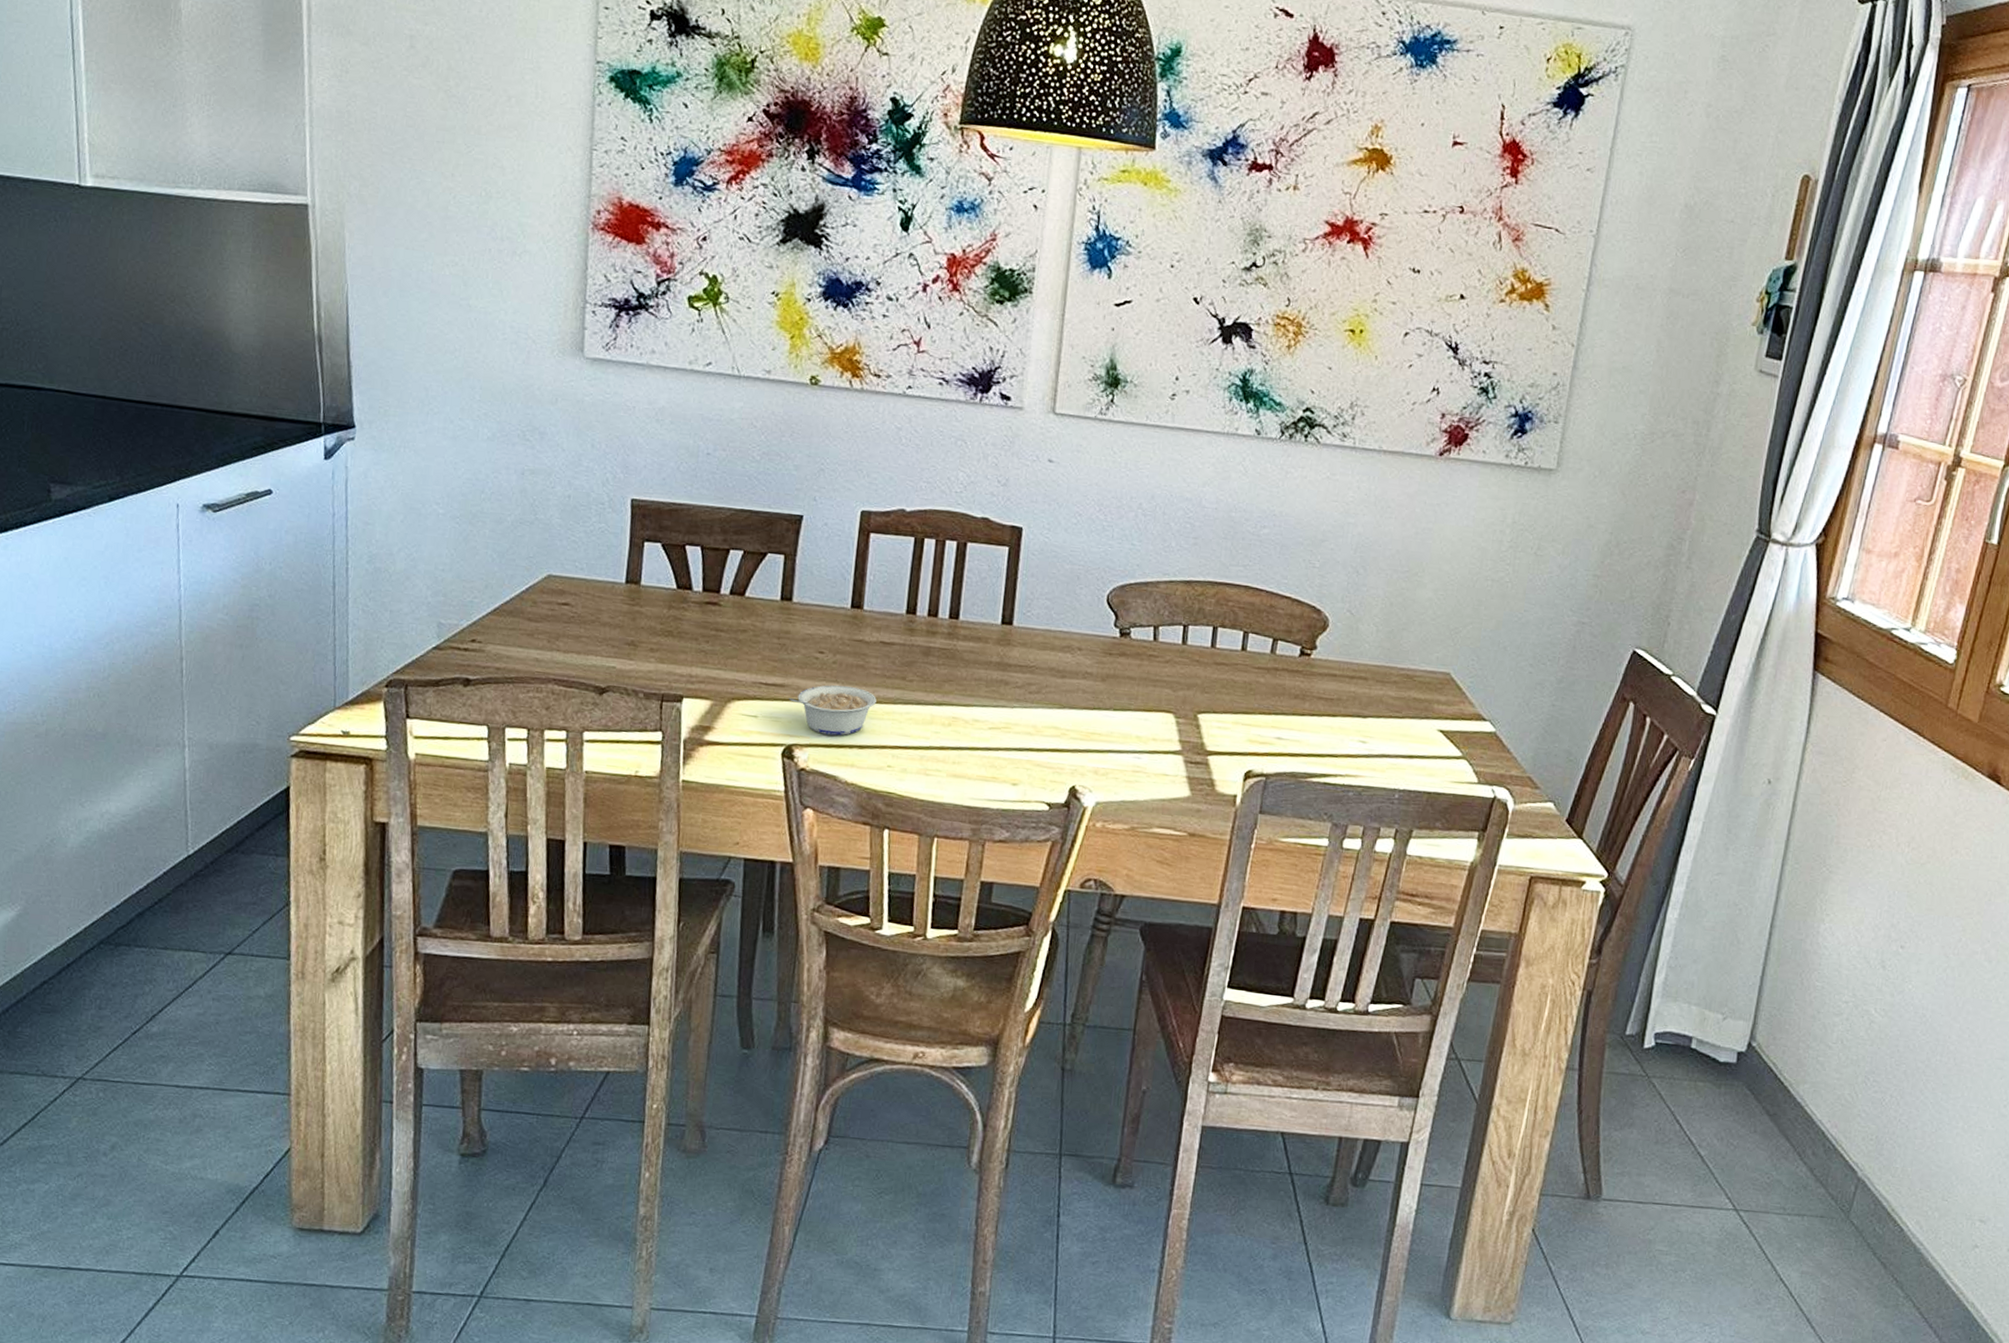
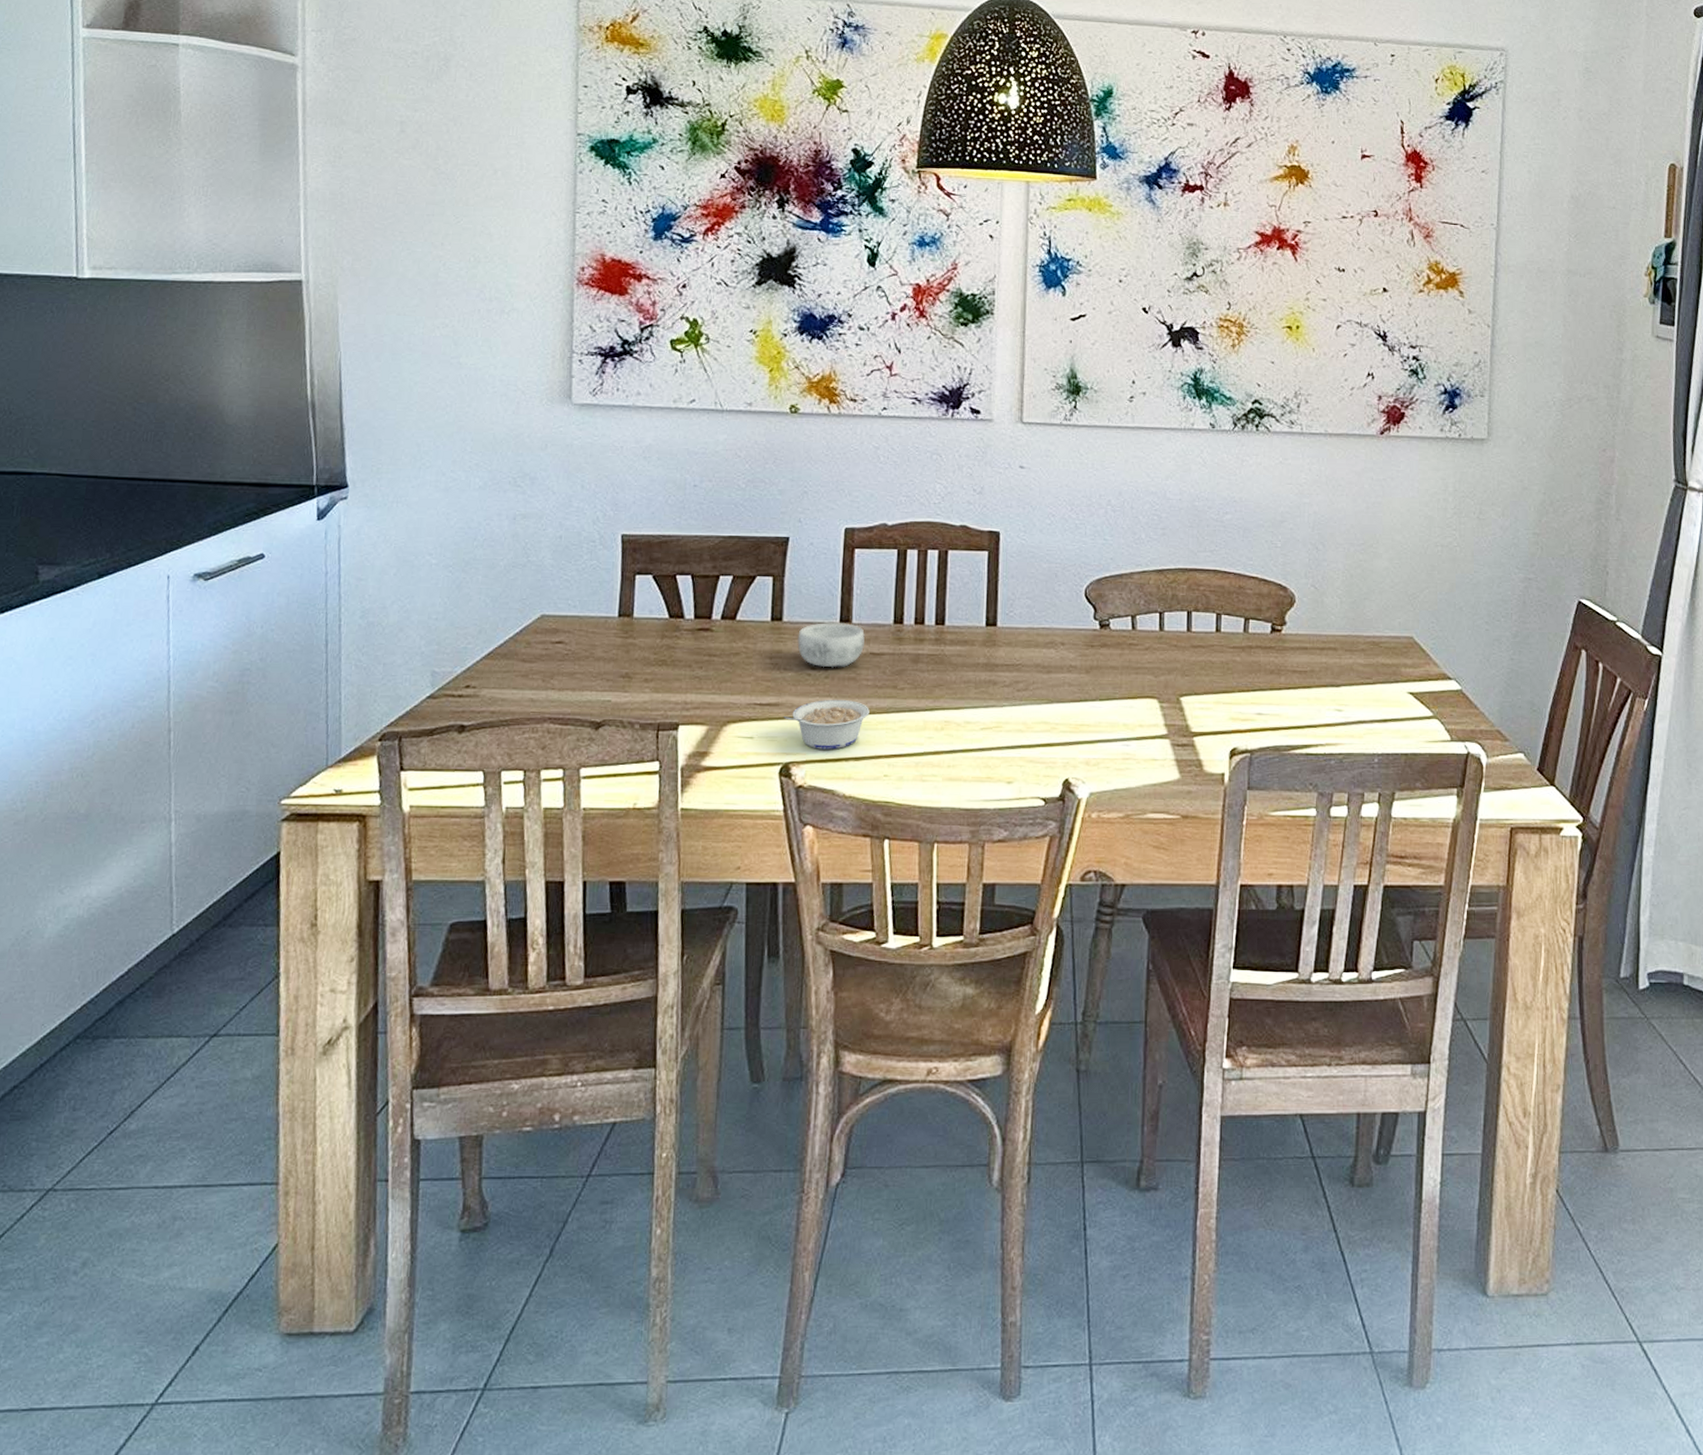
decorative bowl: none [806,606,876,654] -> present [797,622,865,668]

